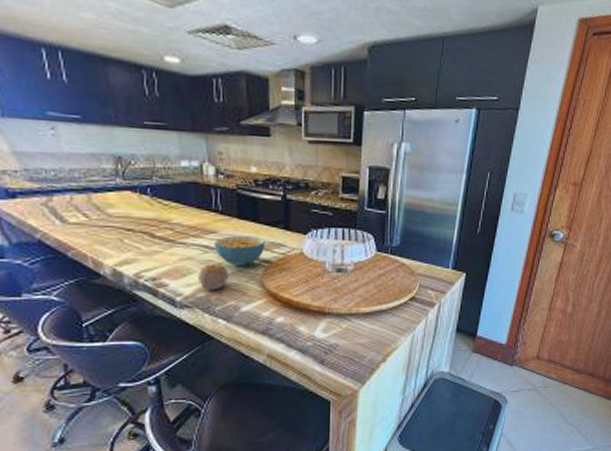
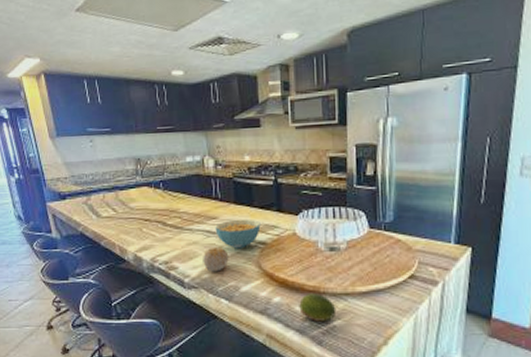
fruit: none [301,314,340,341] -> present [298,294,337,322]

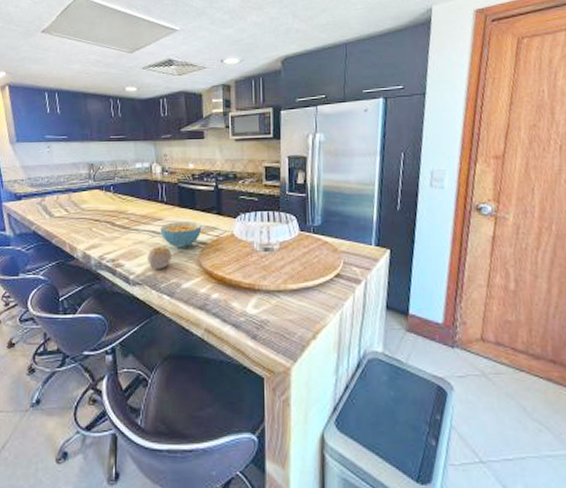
fruit: present [298,294,337,322] -> none [234,291,270,317]

